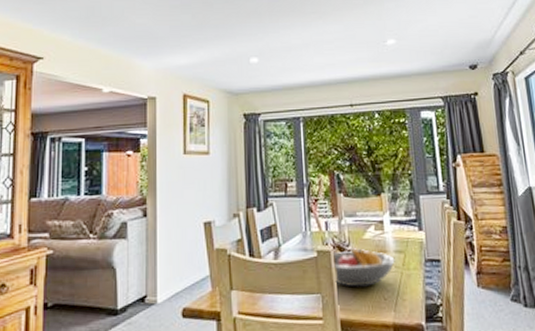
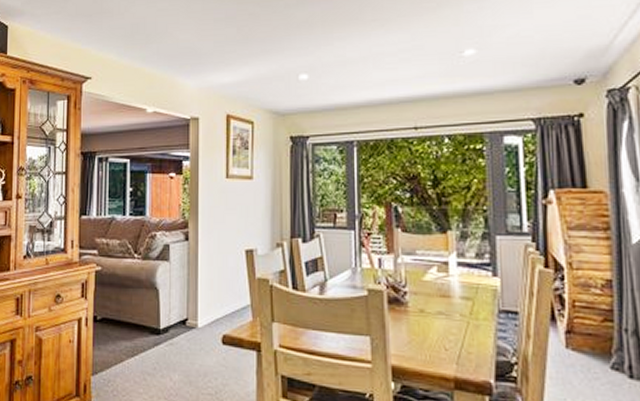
fruit bowl: present [333,247,395,287] -> none [387,288,461,333]

